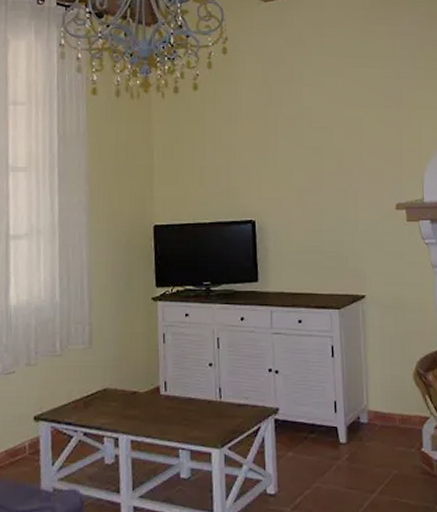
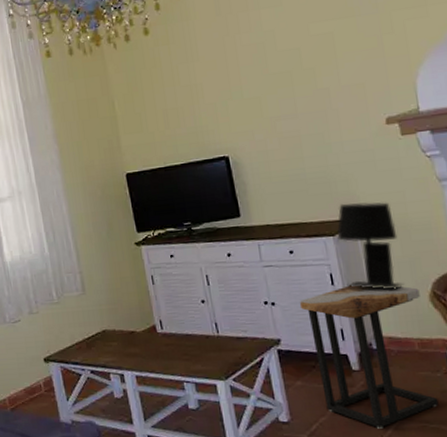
side table: none [301,358,410,503] -> present [299,285,439,429]
table lamp: none [342,279,394,365] -> present [337,202,405,289]

